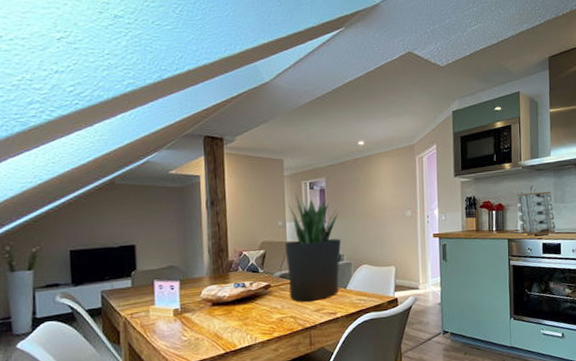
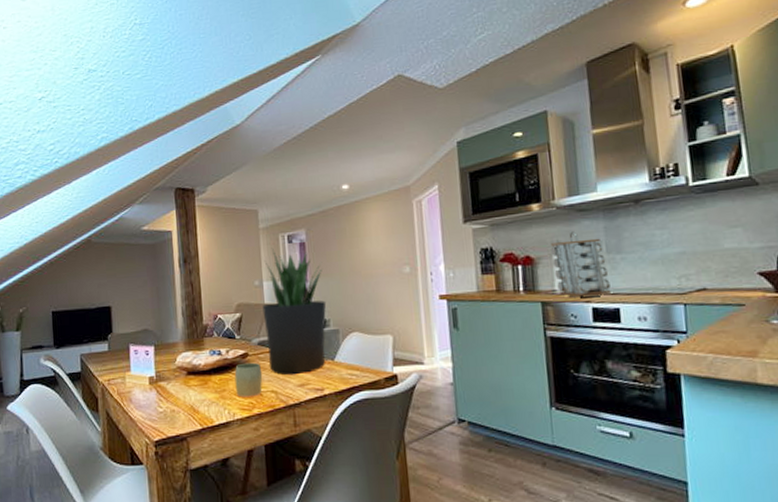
mug: none [257,292,283,324] -> present [234,362,263,398]

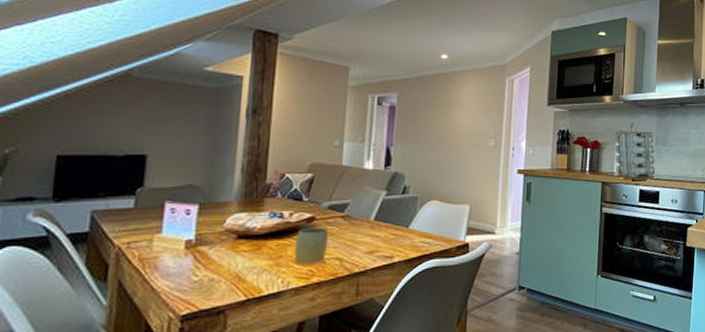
planter: present [262,248,327,374] -> none [338,108,409,241]

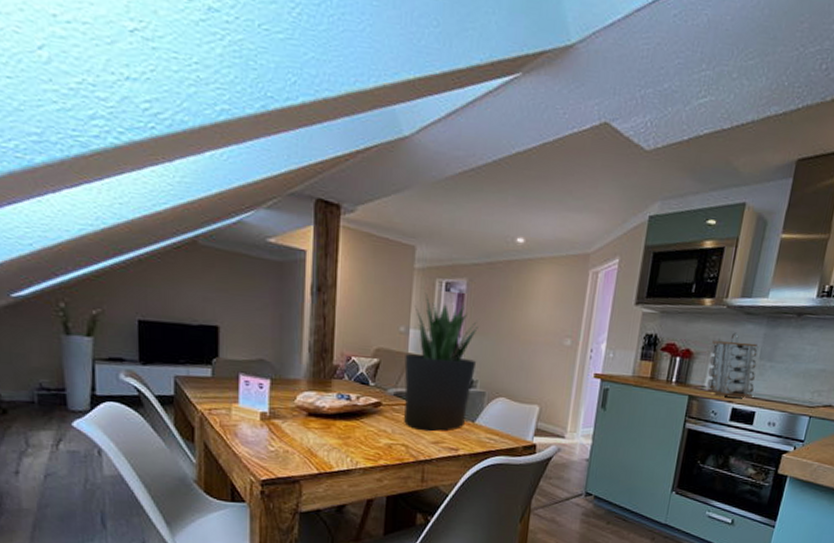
mug: present [294,227,329,265] -> none [362,412,395,448]
planter: none [338,108,409,241] -> present [404,293,478,432]

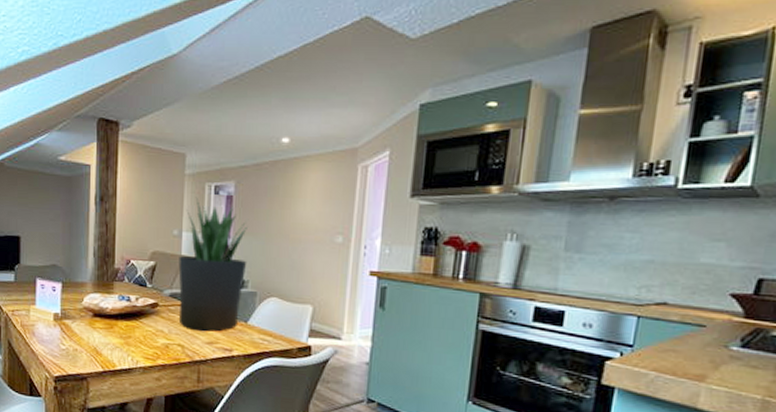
spice rack: present [707,332,758,398] -> none [501,222,562,295]

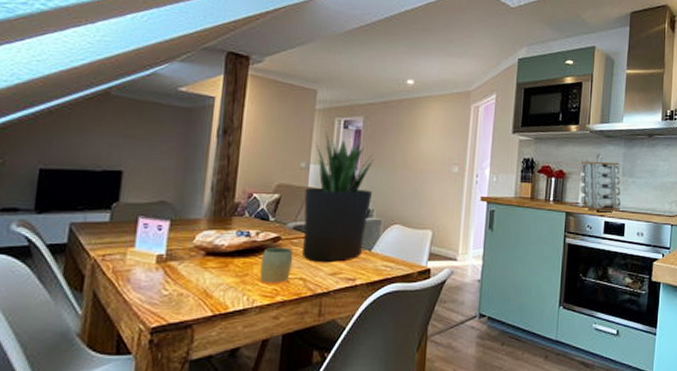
mug: none [141,312,171,348] -> present [259,247,293,284]
spice rack: none [501,222,562,295] -> present [579,153,621,212]

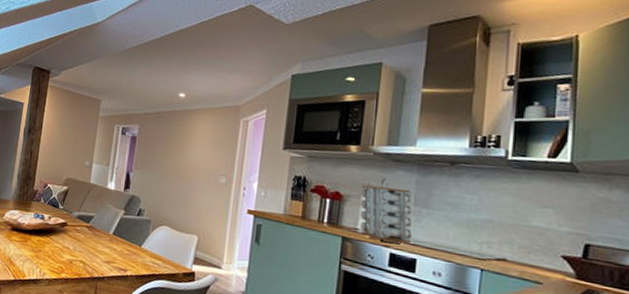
mug: present [259,247,293,284] -> none [49,231,76,263]
planter: present [302,130,374,262] -> none [83,135,147,253]

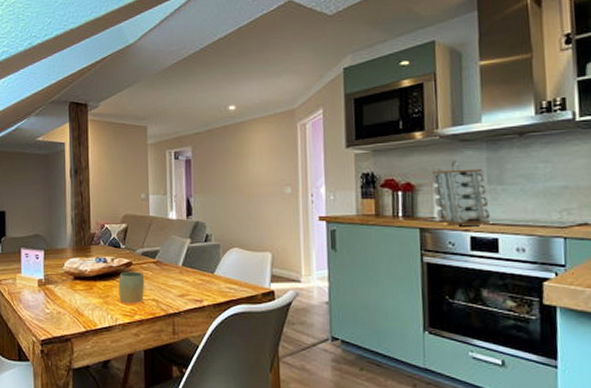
mug: none [49,231,76,263] -> present [118,271,145,304]

